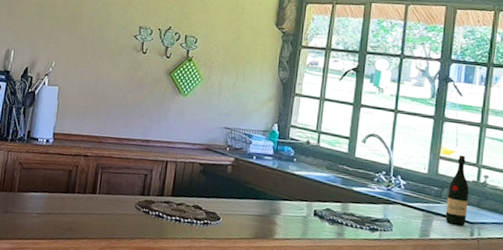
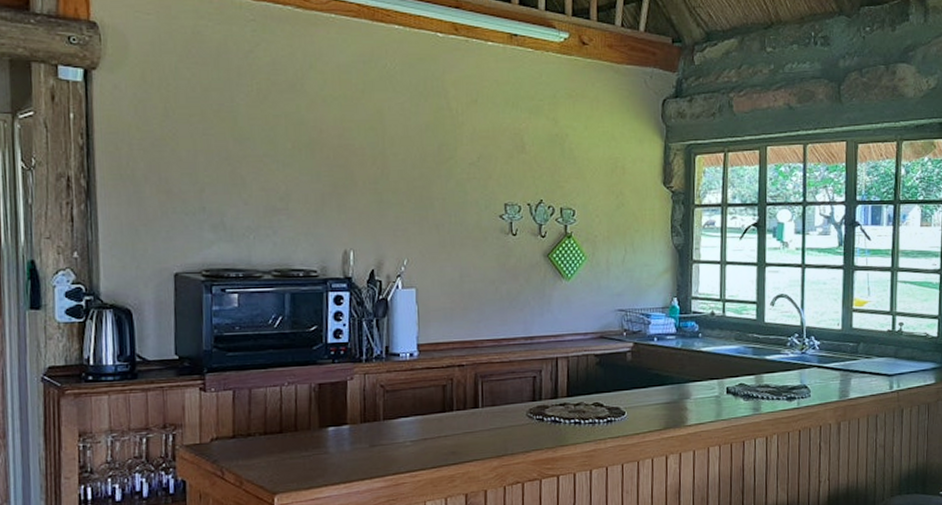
wine bottle: present [445,155,469,225] -> none [863,304,885,380]

